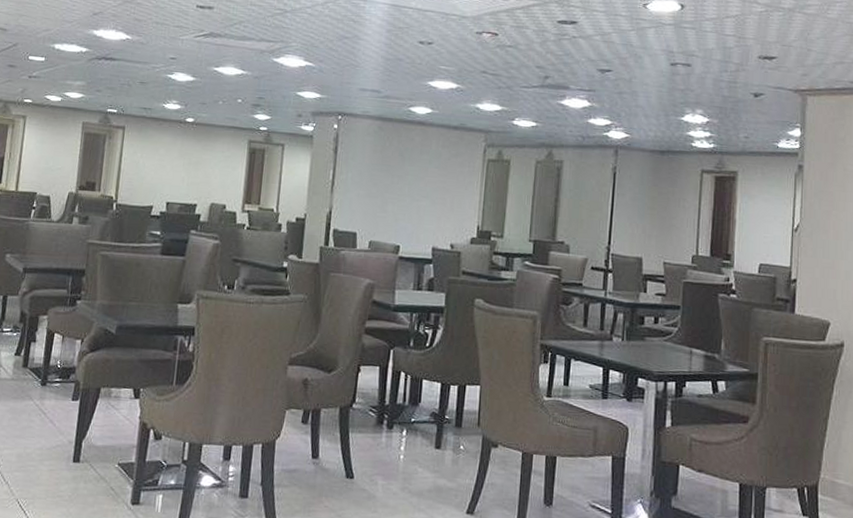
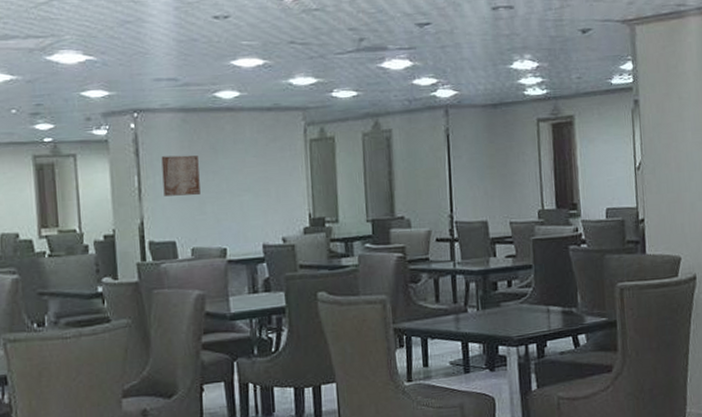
wall art: none [353,156,387,195] -> present [161,155,201,196]

